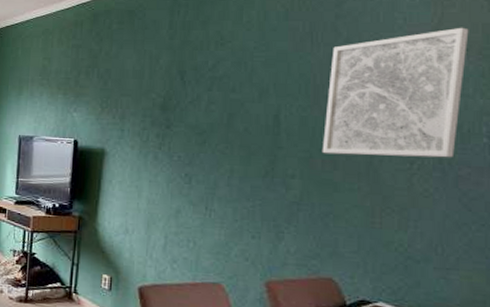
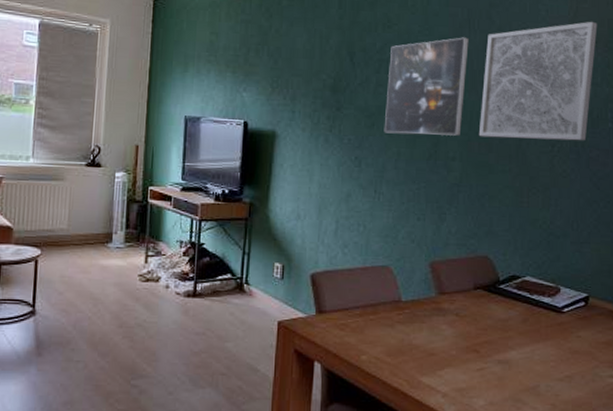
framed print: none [216,51,311,153] -> present [384,37,469,136]

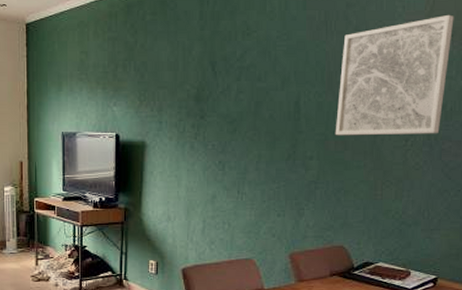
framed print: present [384,37,469,136] -> none [245,40,326,137]

